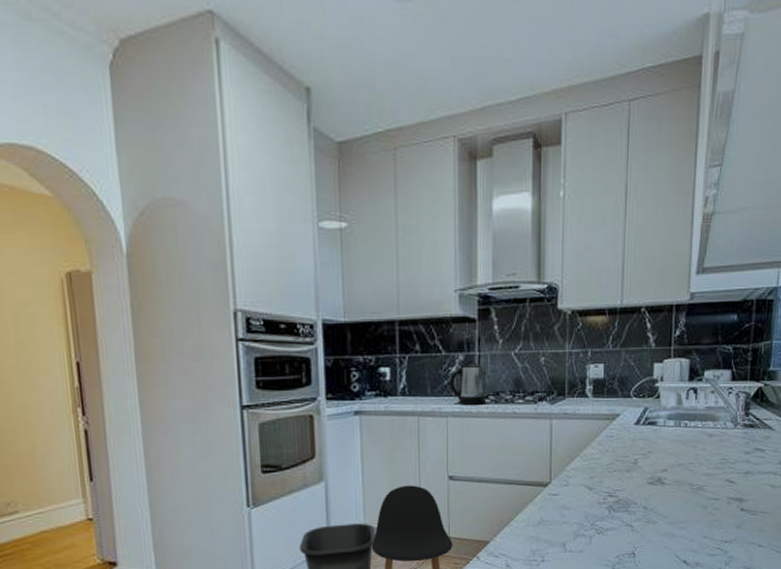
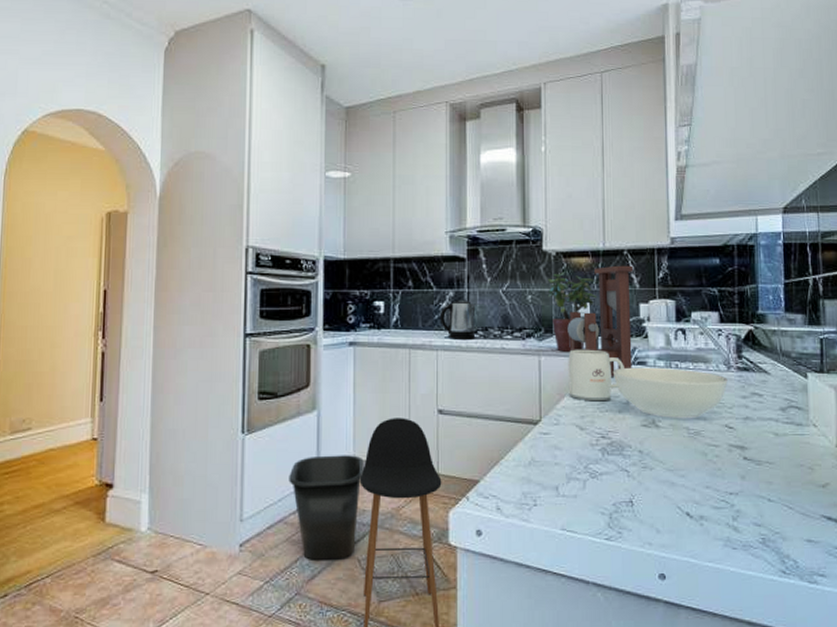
potted plant: none [561,333,611,415] -> present [547,273,596,352]
mug: none [579,411,635,462] -> present [568,349,624,402]
paper towel holder: none [580,323,651,437] -> present [567,265,634,377]
bowl: none [623,427,733,476] -> present [612,367,728,419]

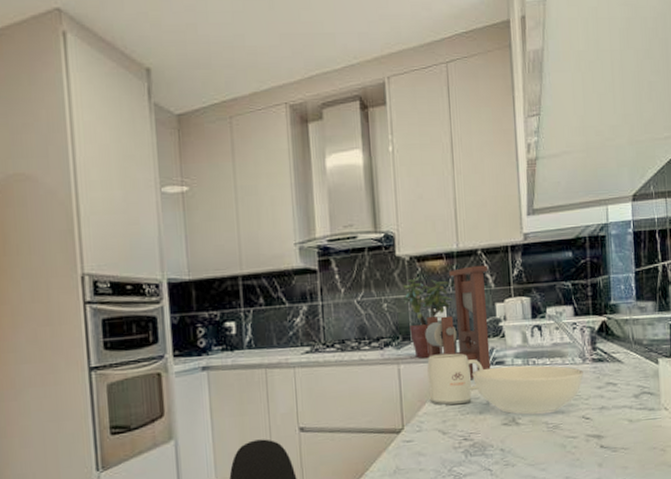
kettle: present [439,299,476,339] -> none [294,313,333,355]

